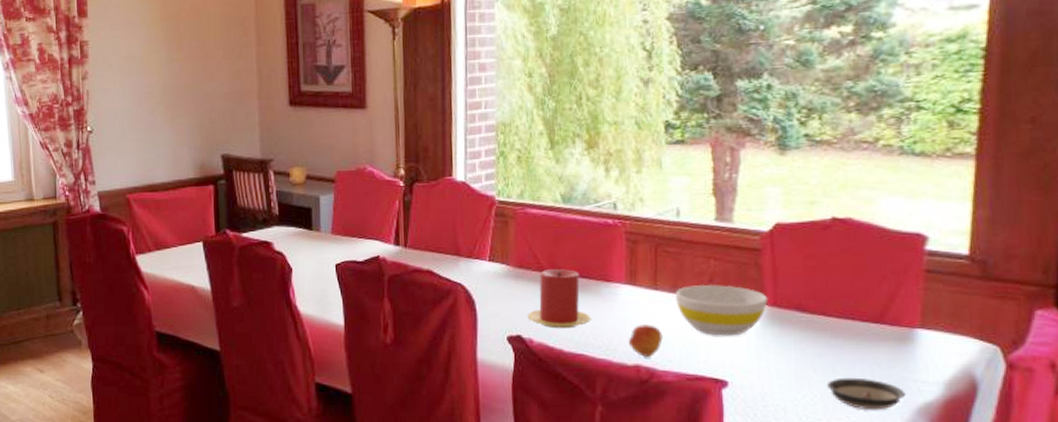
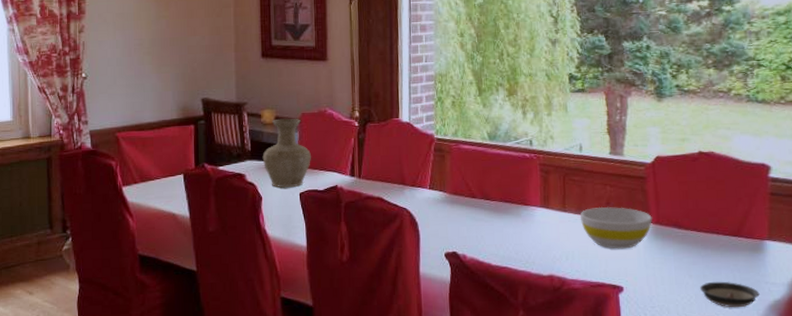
vase: none [292,177,348,258] -> present [262,118,311,188]
candle: present [527,269,591,329] -> none [461,195,513,246]
fruit: present [628,324,663,357] -> none [543,241,571,268]

